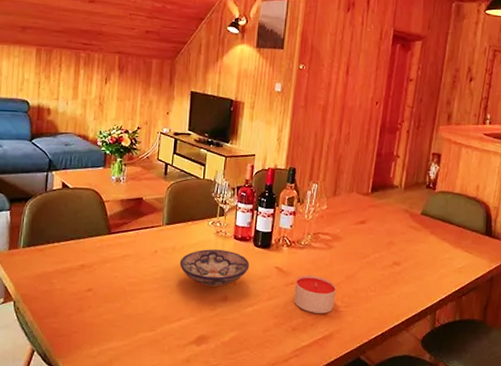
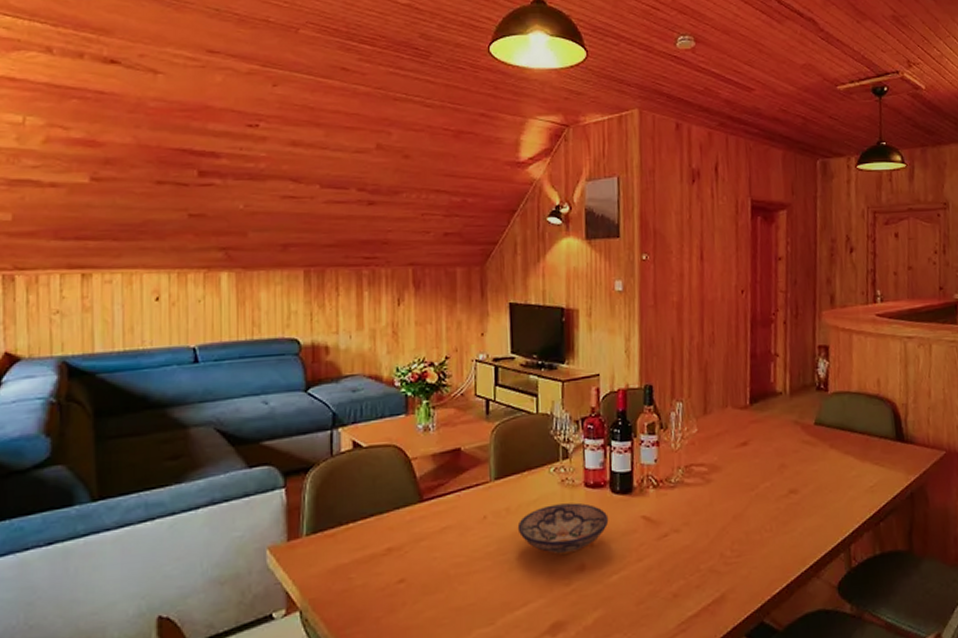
candle: present [293,275,336,314] -> none [669,520,723,571]

